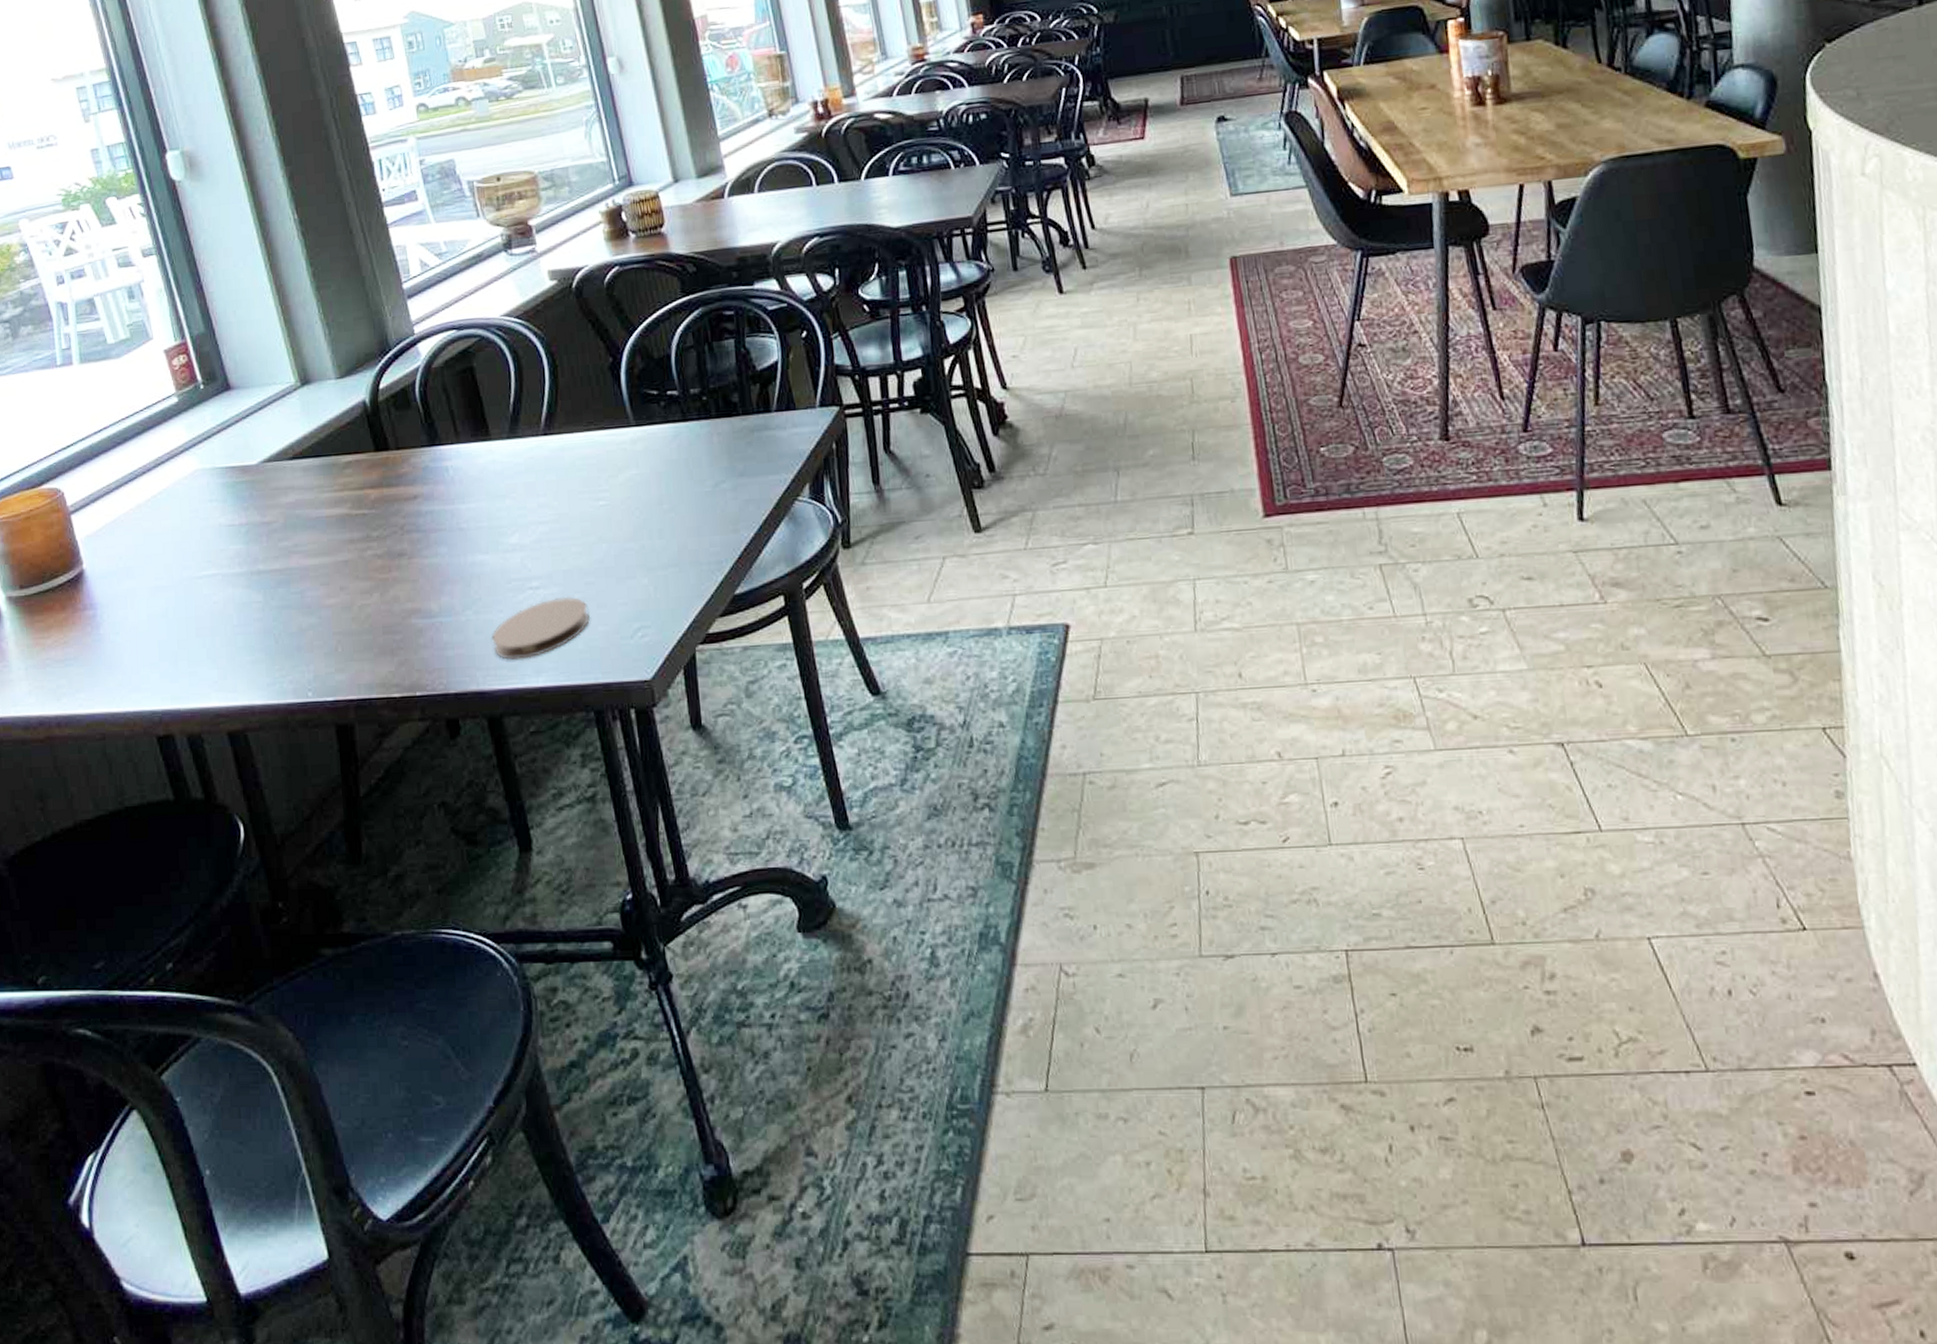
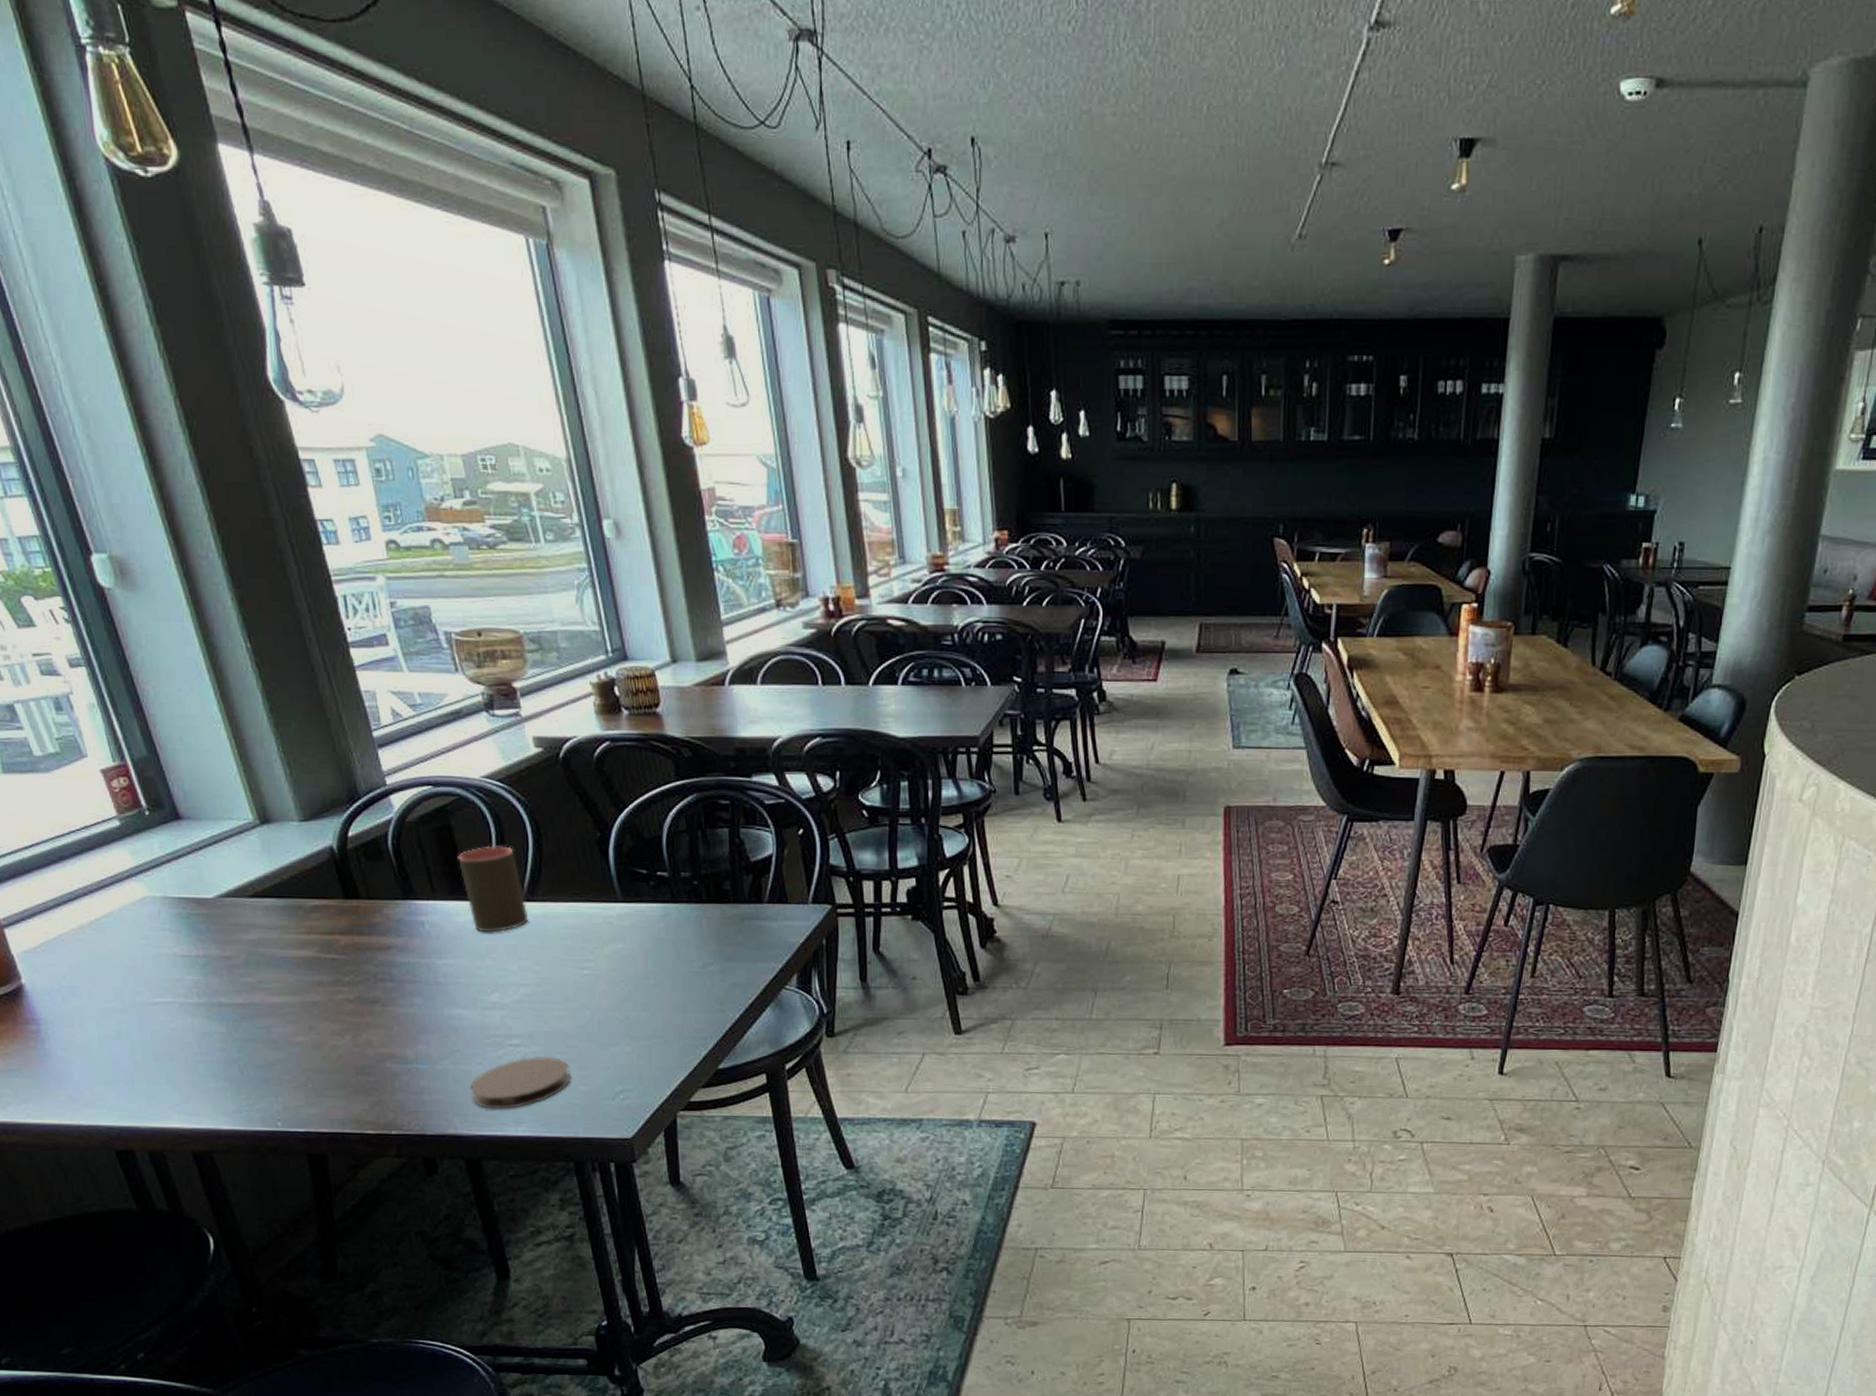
cup: none [479,381,546,471] -> present [458,845,529,932]

